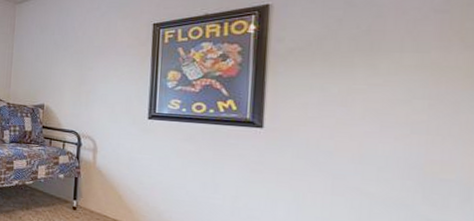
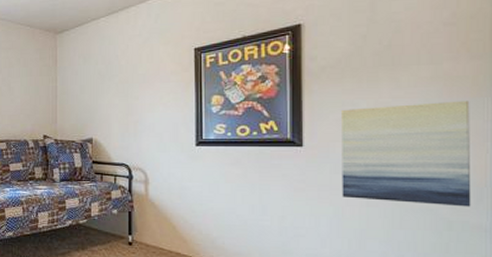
wall art: none [303,92,461,206] -> present [340,100,471,207]

